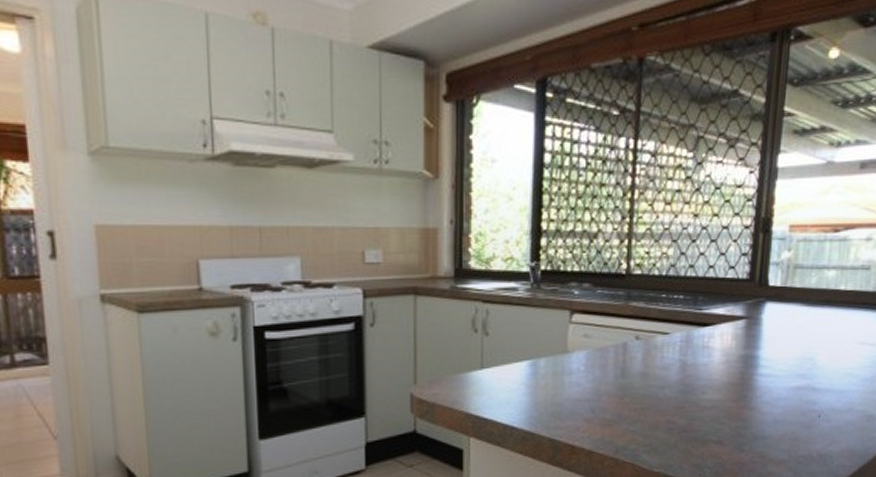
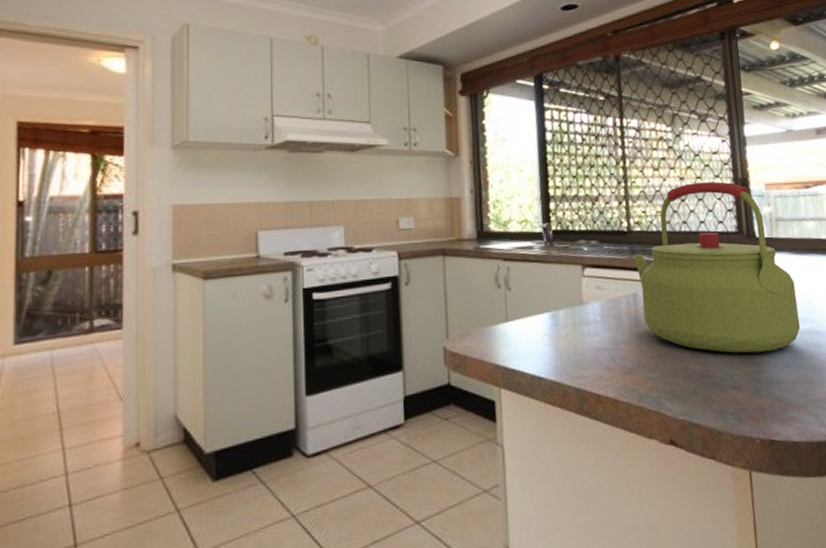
kettle: none [627,221,800,409] -> present [632,181,801,354]

